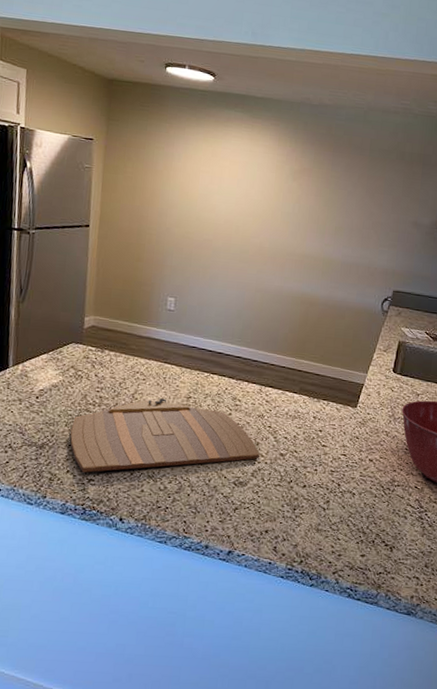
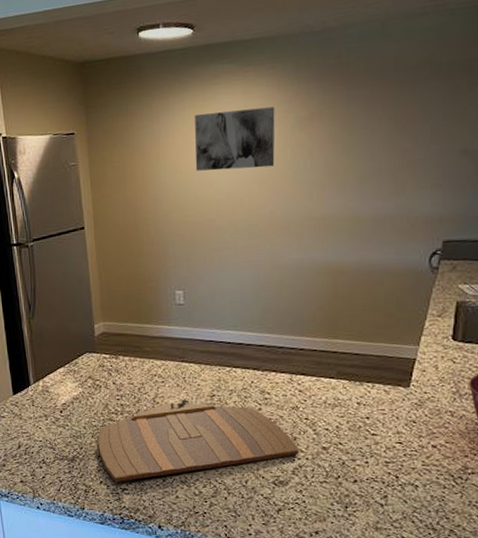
wall art: none [200,148,275,205] -> present [195,106,275,171]

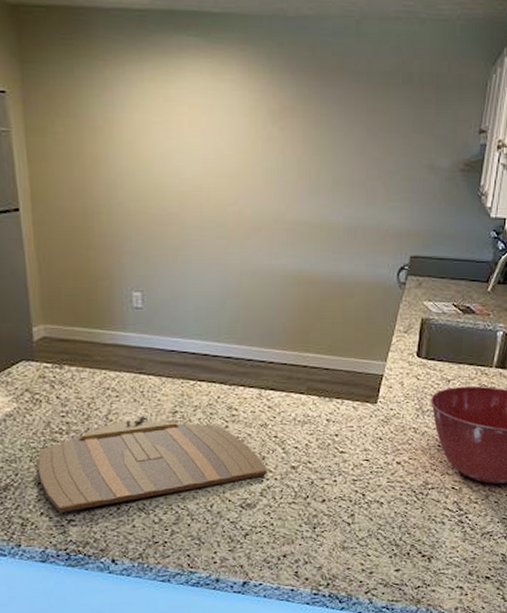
wall art: present [195,106,275,171] -> none [155,91,246,161]

